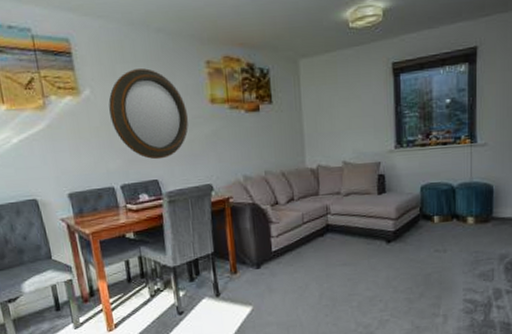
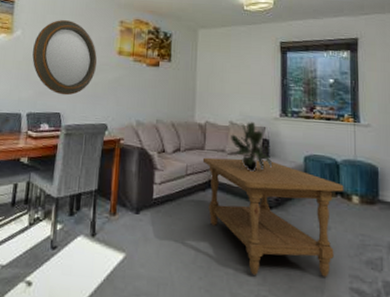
coffee table: none [318,196,460,304] -> present [202,157,344,277]
potted plant: none [345,159,390,210] -> present [231,122,273,172]

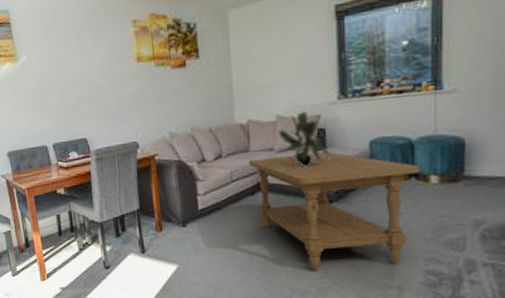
home mirror: present [32,20,97,96] -> none [42,32,116,119]

